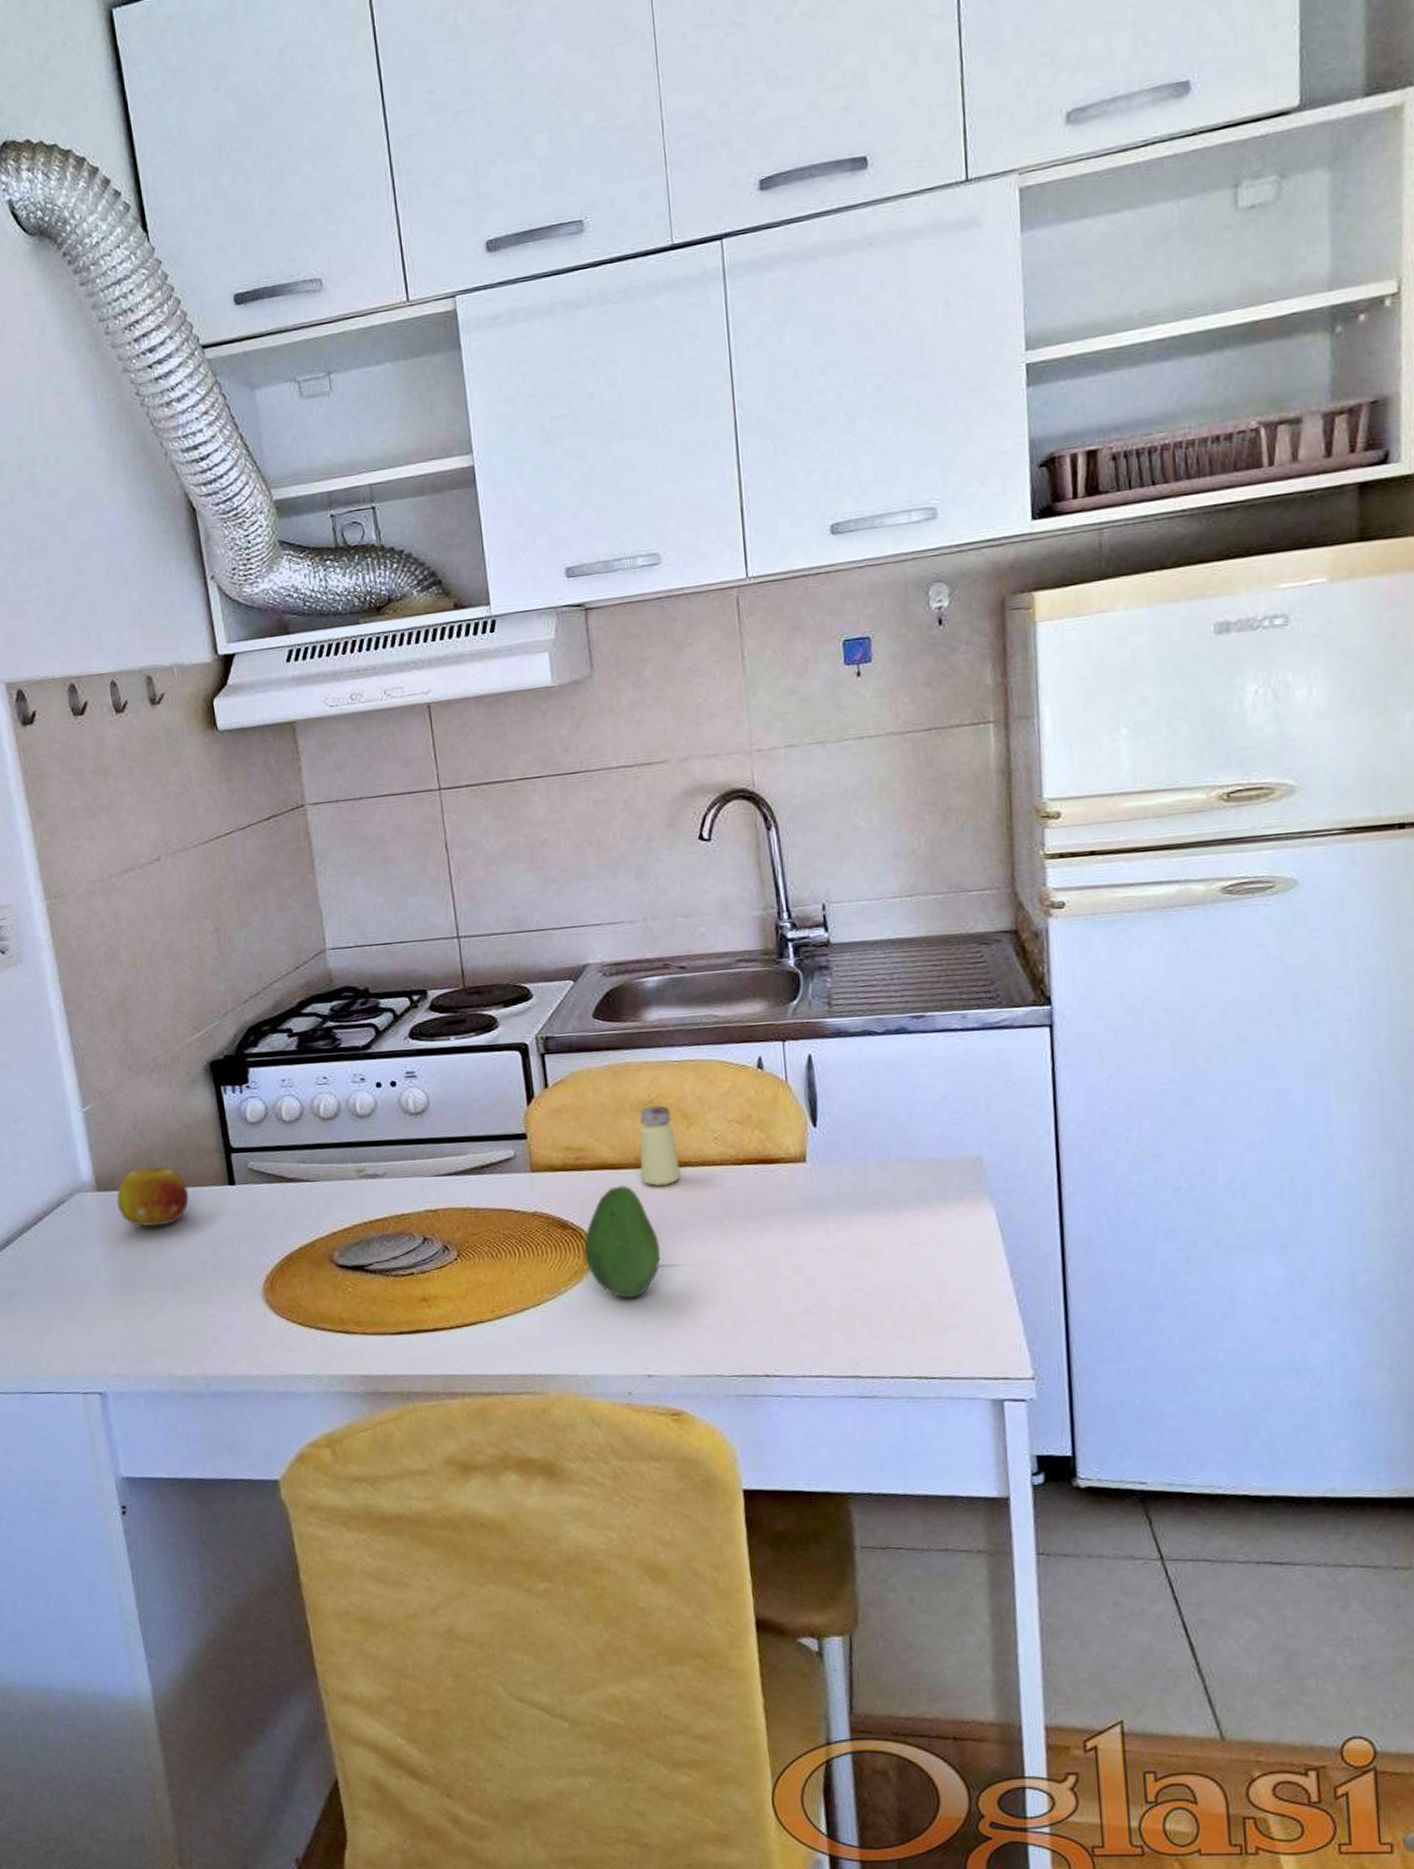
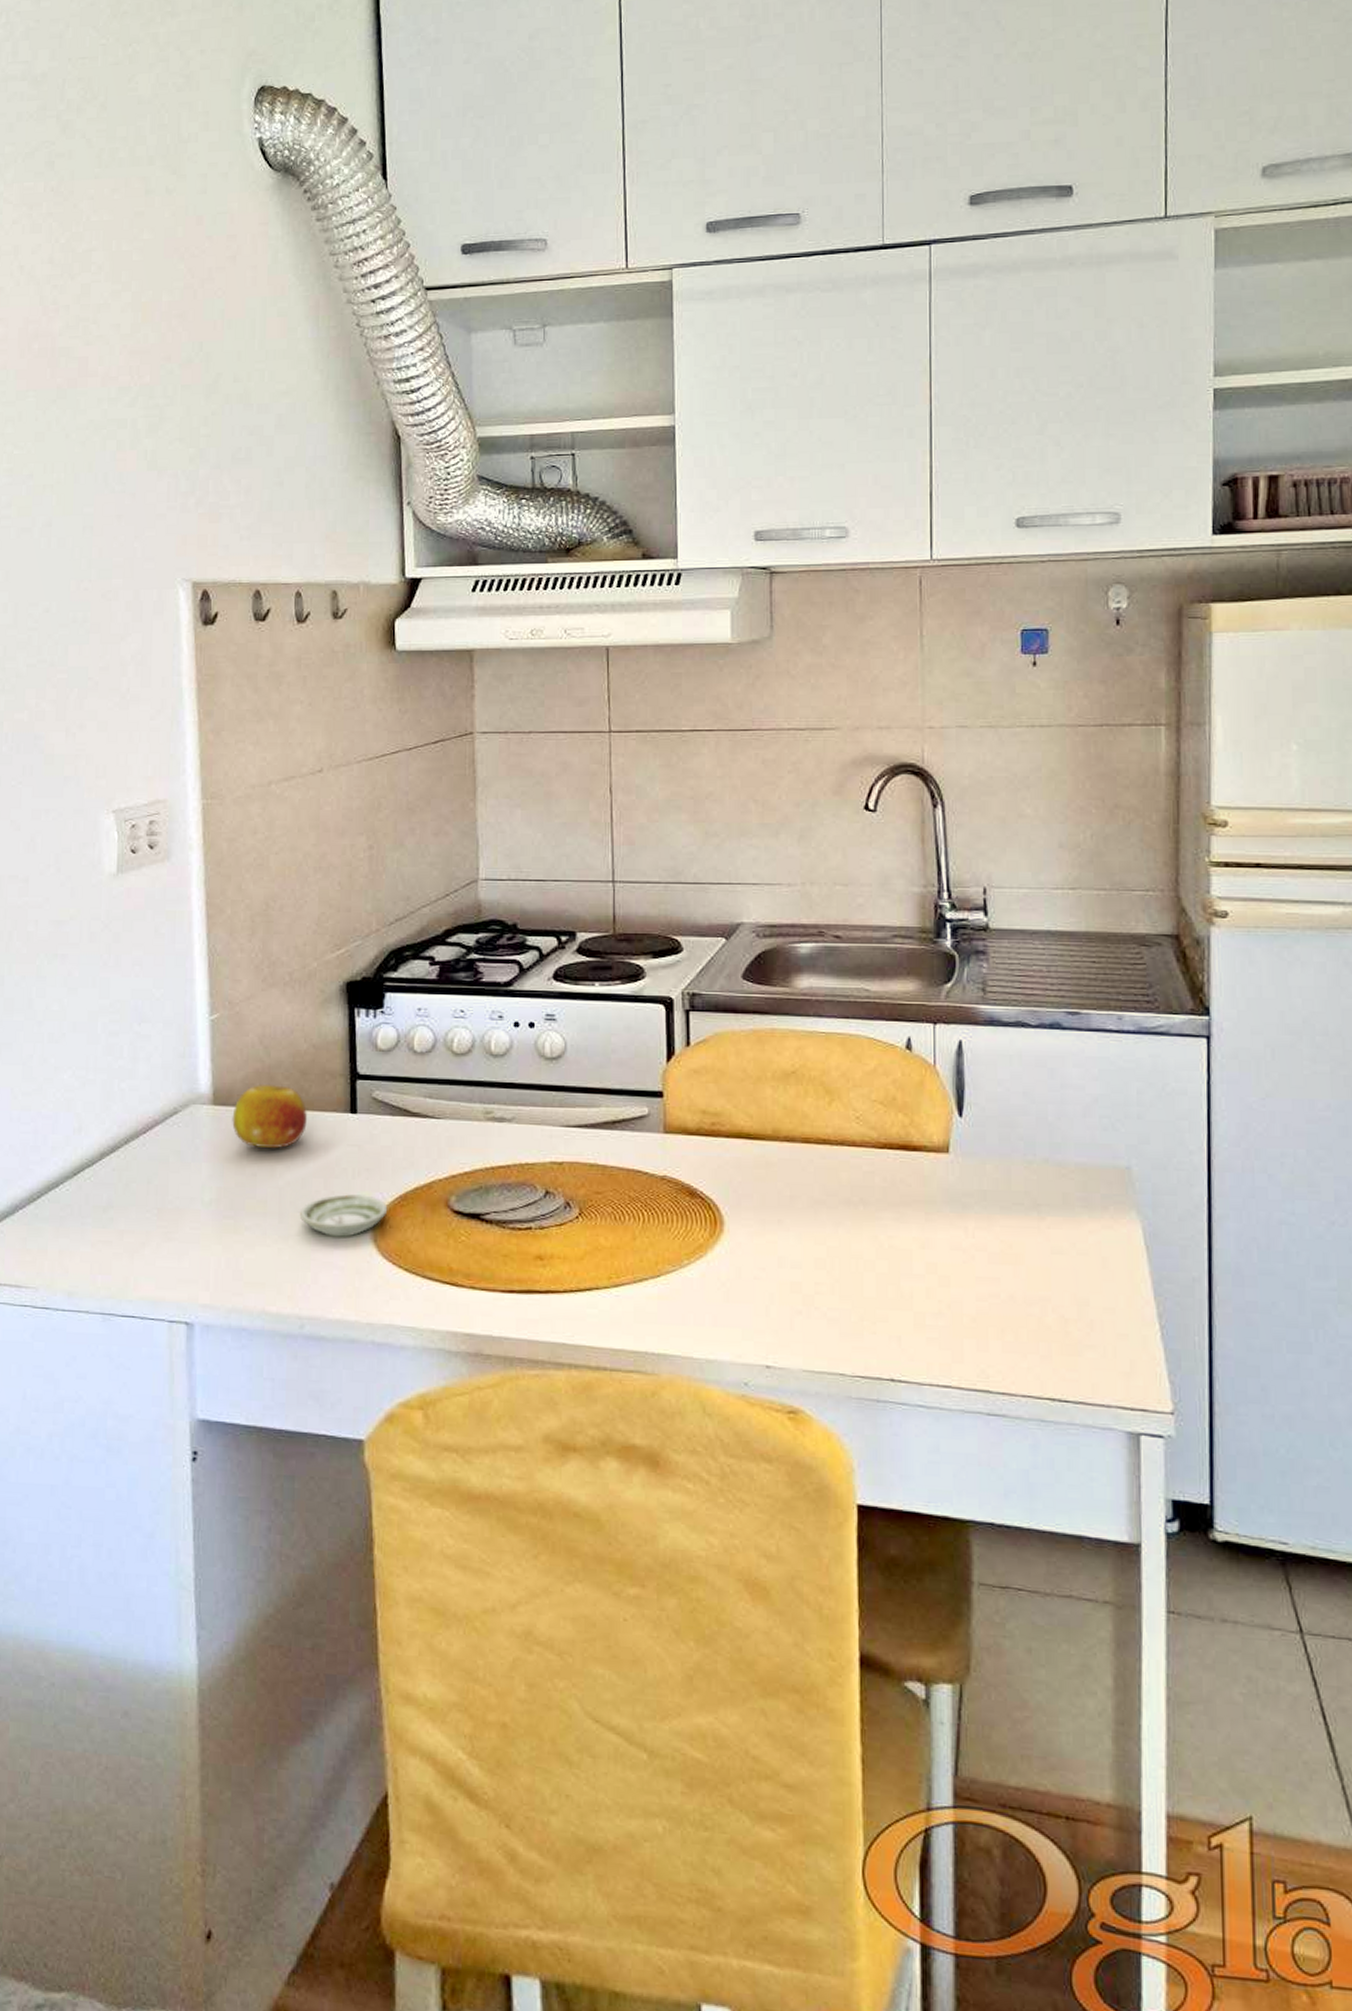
saucer: none [192,1259,276,1301] -> present [299,1194,388,1237]
fruit: present [584,1185,660,1299] -> none [711,1157,790,1280]
saltshaker: present [639,1105,681,1187] -> none [777,1076,818,1163]

